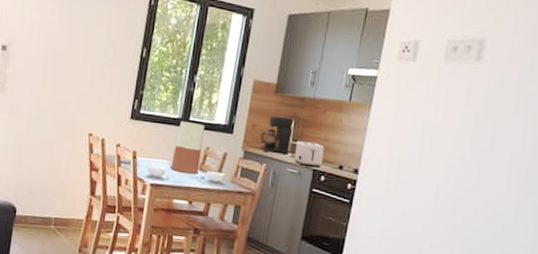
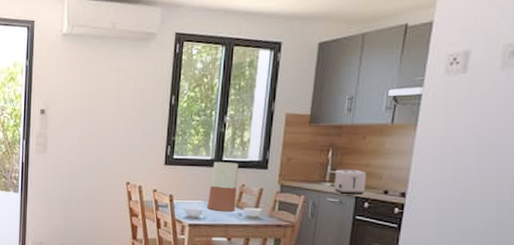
coffee maker: present [260,116,293,155] -> none [297,146,330,185]

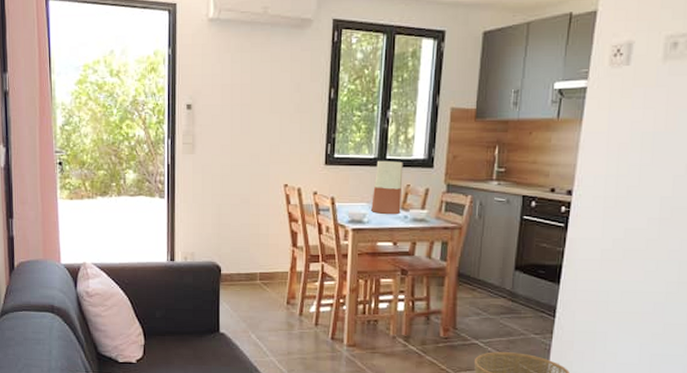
toaster: present [334,169,367,194] -> none [501,167,533,193]

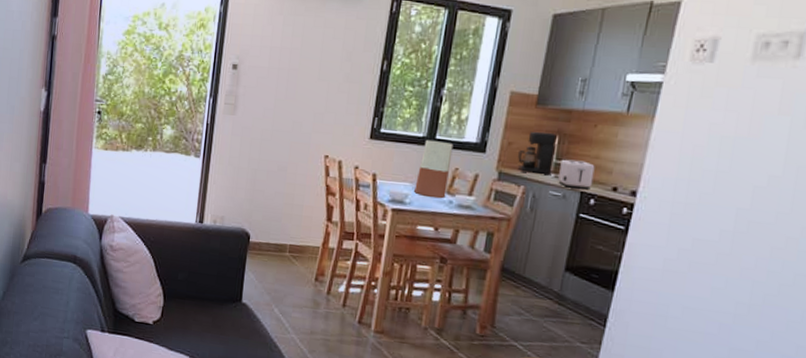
coffee maker: none [463,143,496,184] -> present [518,131,557,176]
toaster: none [501,167,533,193] -> present [558,159,595,190]

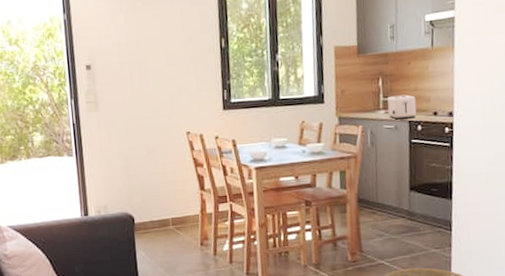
vase: present [414,139,454,199] -> none [270,100,299,152]
coffee maker: present [518,131,557,176] -> none [352,75,382,115]

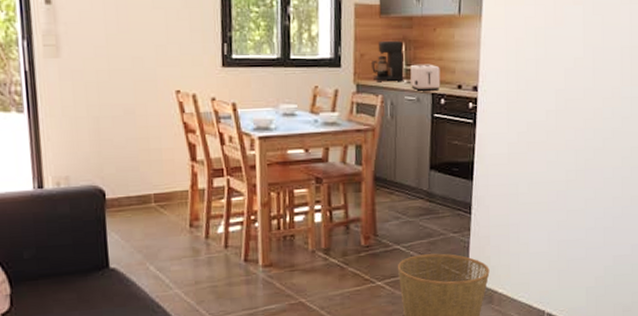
coffee maker: none [352,75,382,115] -> present [372,40,404,83]

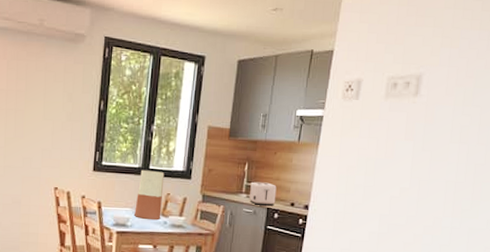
vase: none [278,60,310,120] -> present [134,169,165,221]
coffee maker: present [372,40,404,83] -> none [217,159,246,196]

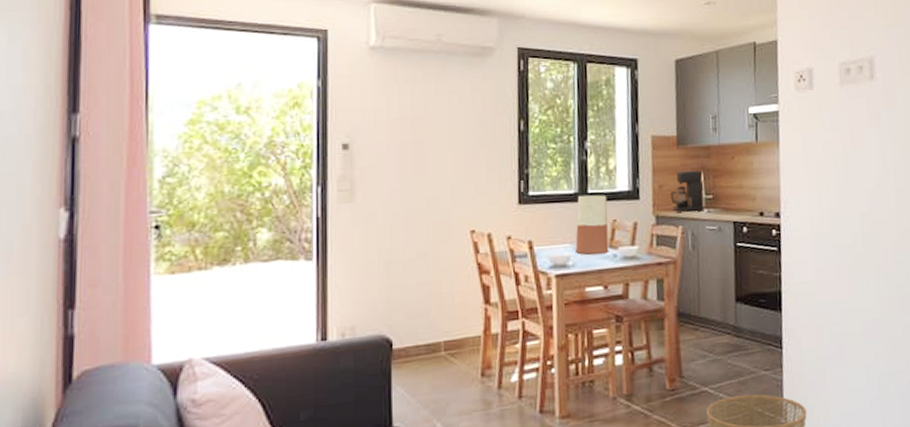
coffee maker: none [217,159,246,196] -> present [670,170,704,213]
toaster: present [249,181,277,206] -> none [710,192,742,220]

